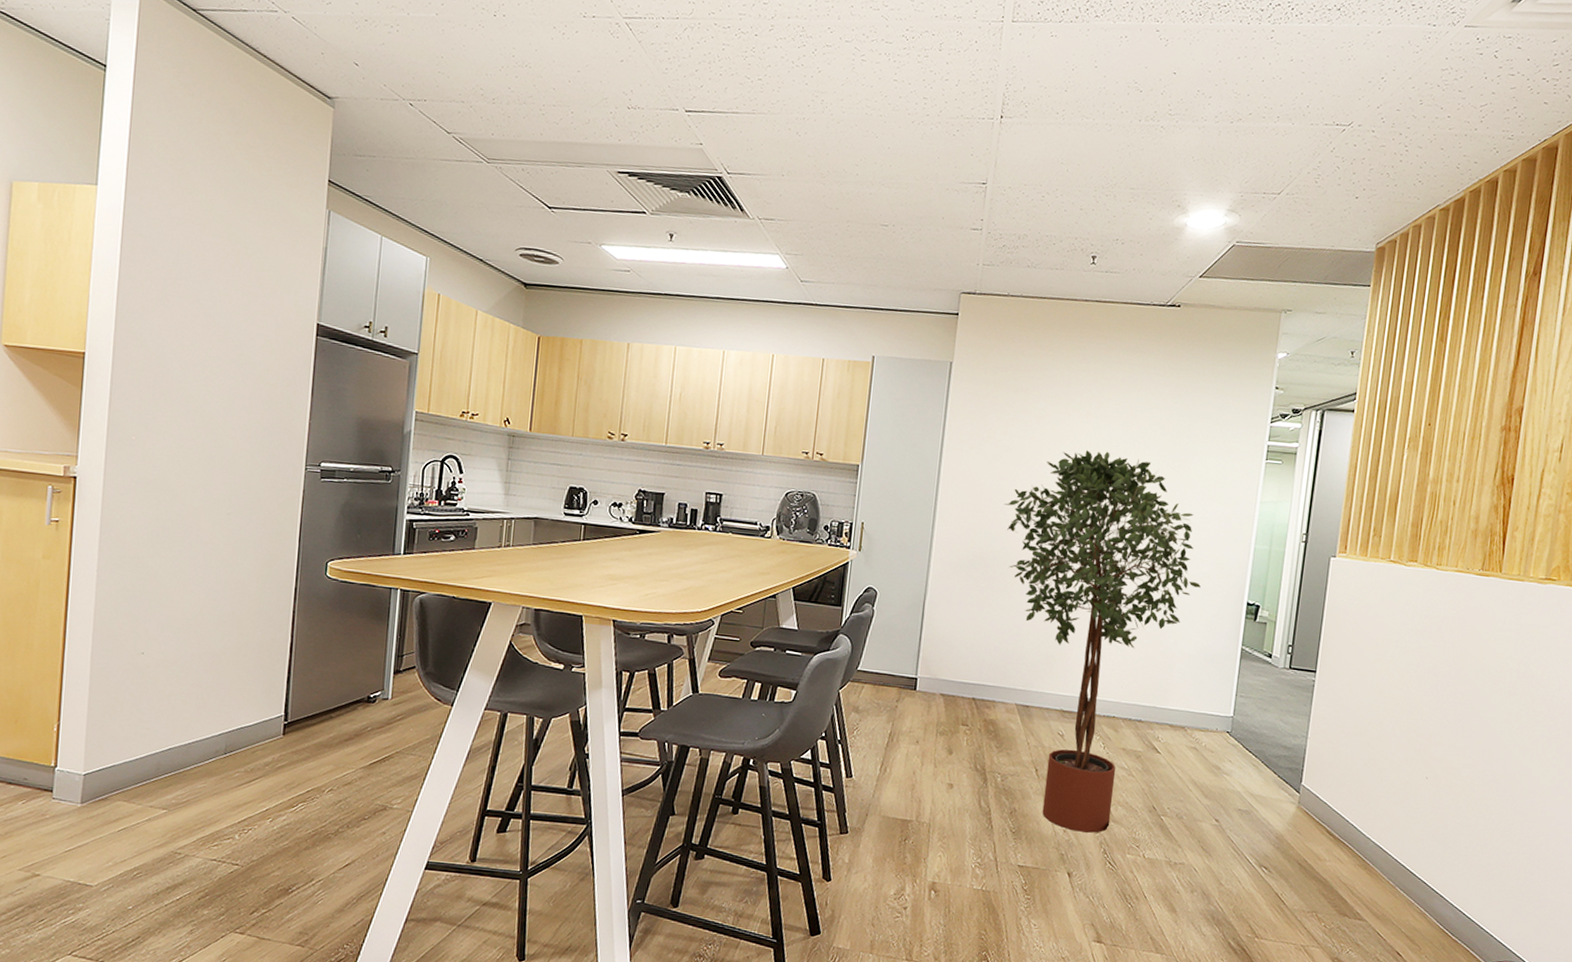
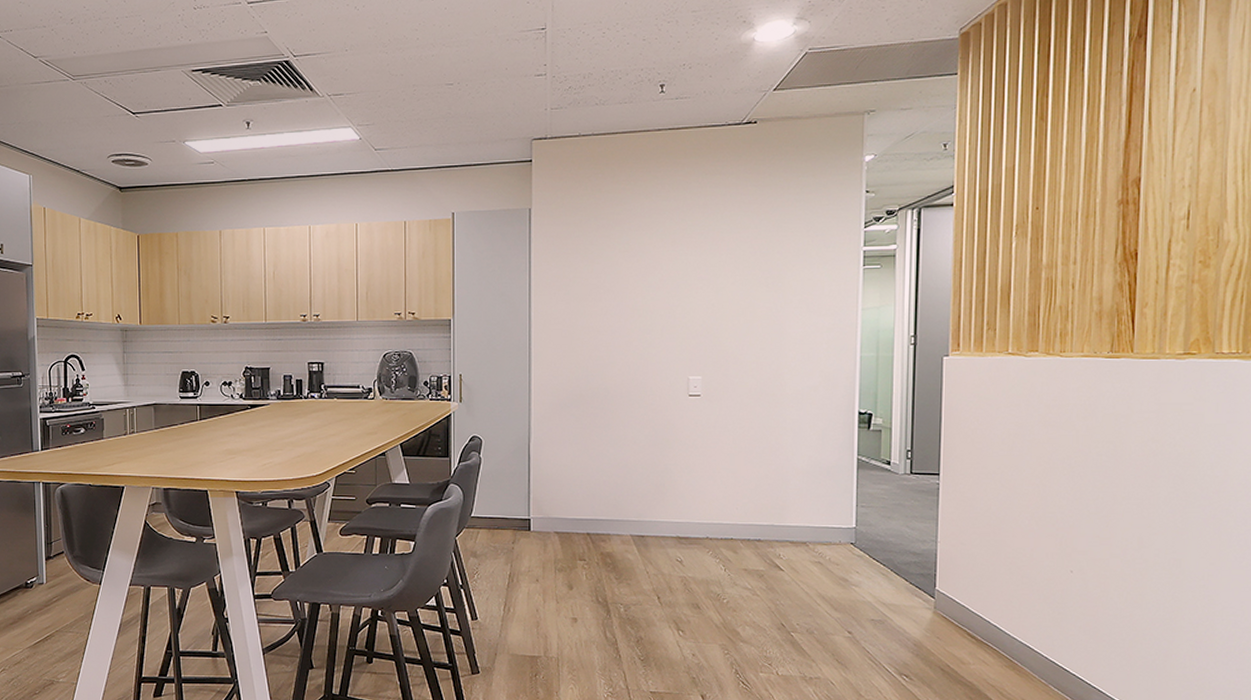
potted tree: present [1004,450,1201,833] -> none [597,277,808,655]

